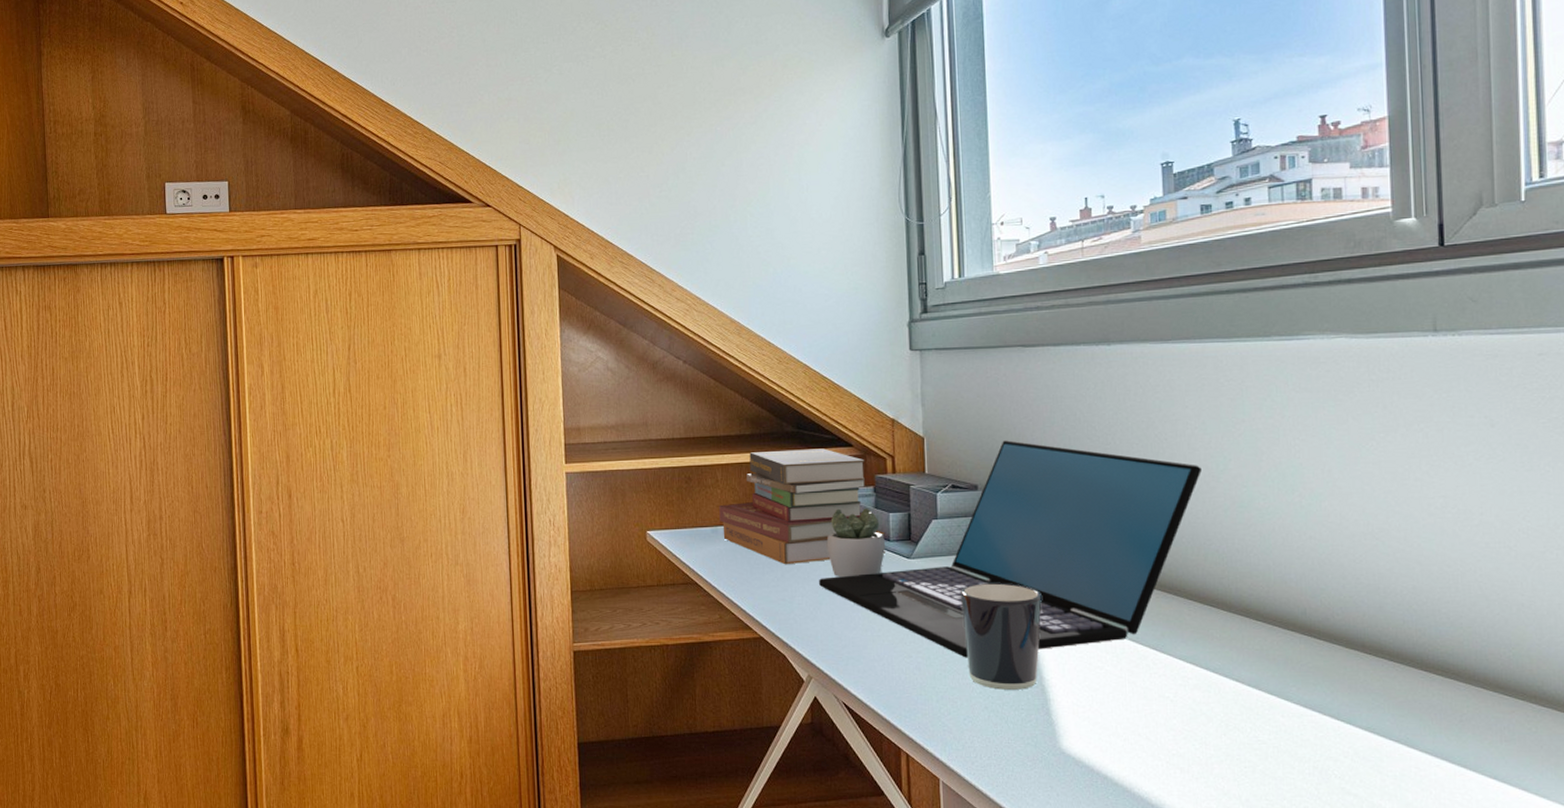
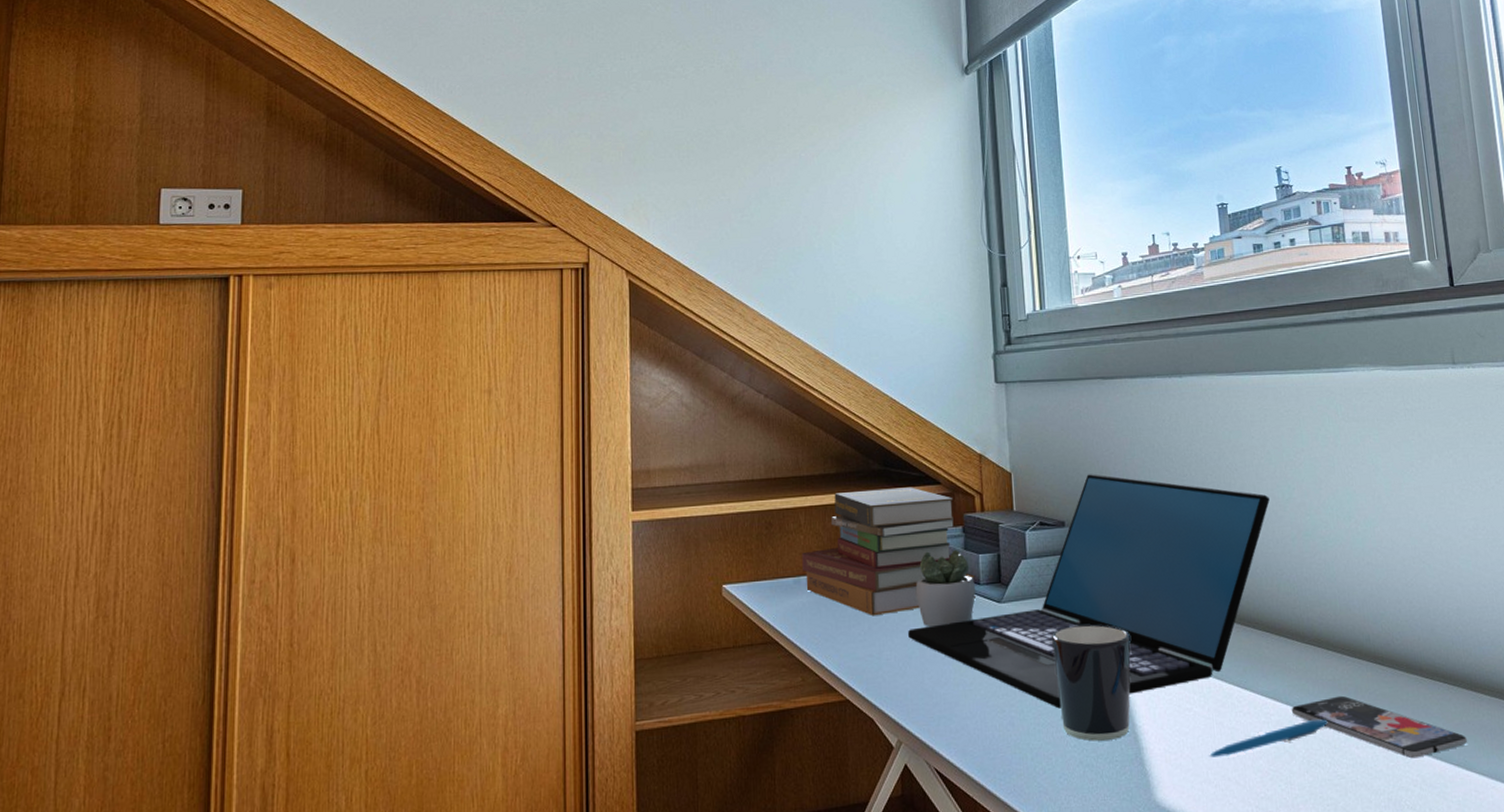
pen: none [1118,686,1252,714] -> present [1208,719,1328,758]
smartphone: none [1211,665,1412,731] -> present [1291,695,1468,759]

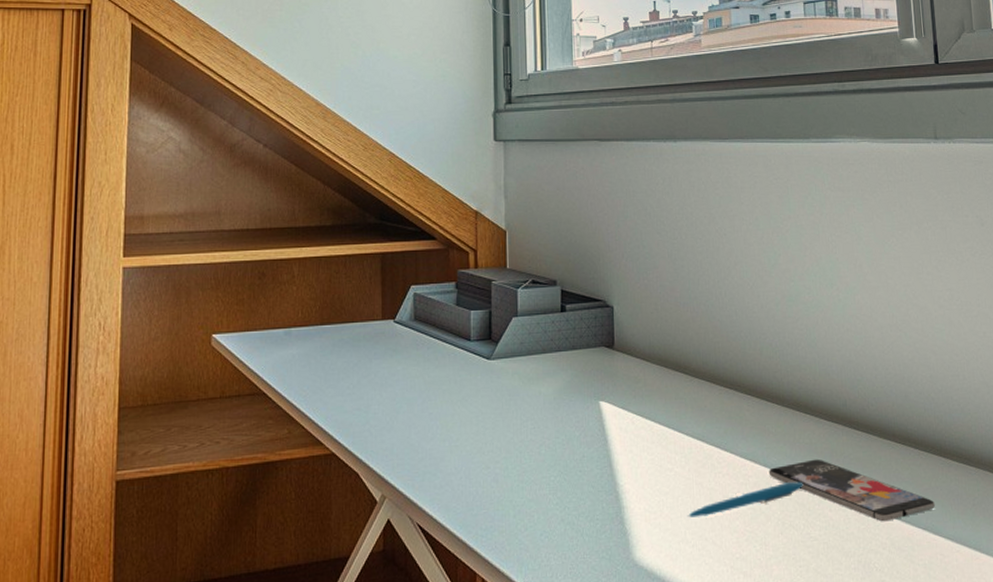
books: present [802,487,977,616] -> none [294,241,467,370]
laptop: present [908,474,1270,709] -> none [397,234,756,466]
succulent plant: present [915,549,976,628] -> none [406,305,467,382]
mug: present [1051,624,1131,741] -> none [538,383,616,500]

